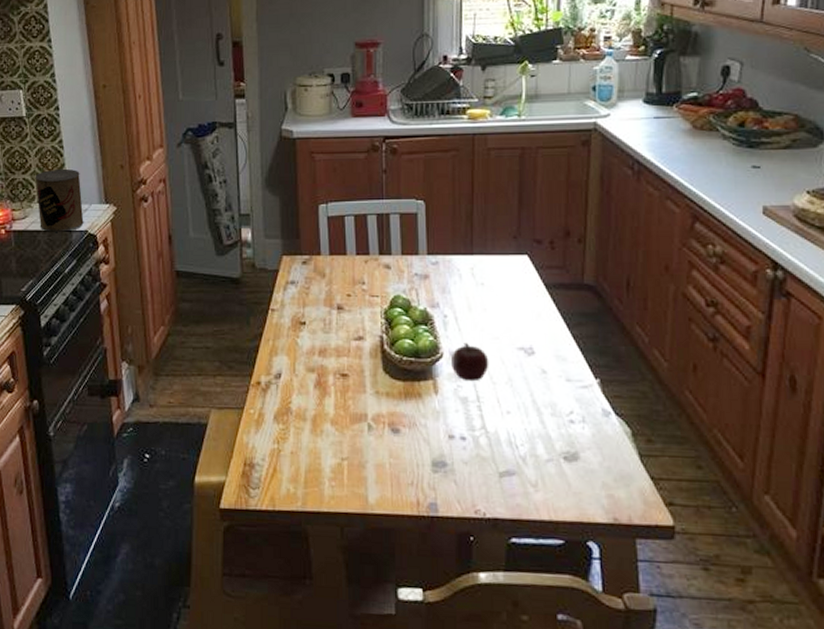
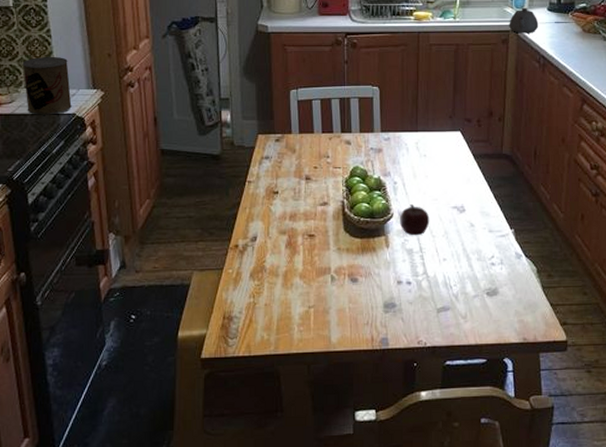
teapot: none [591,100,632,133] -> present [509,7,539,34]

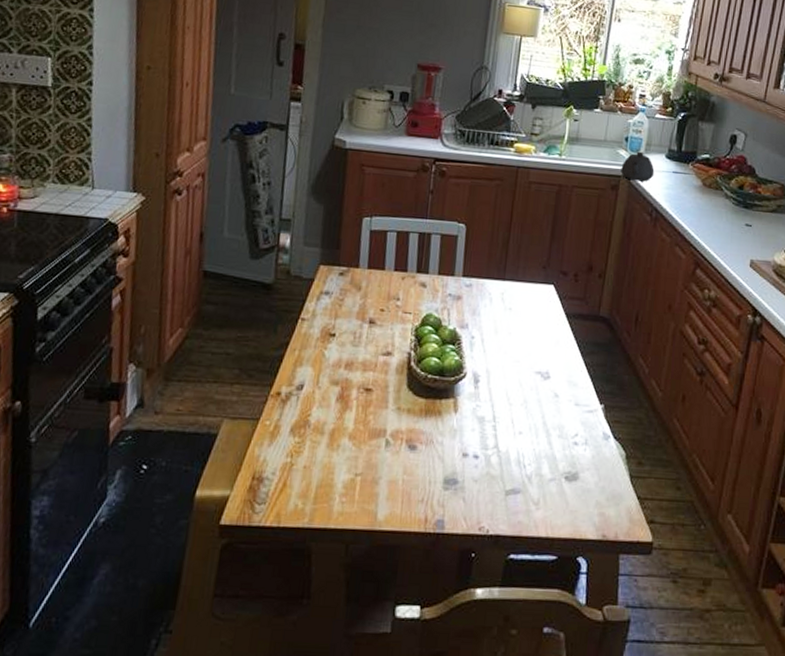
tin can: present [22,56,72,115] -> none [51,148,108,218]
fruit: present [399,203,430,235] -> none [472,363,509,401]

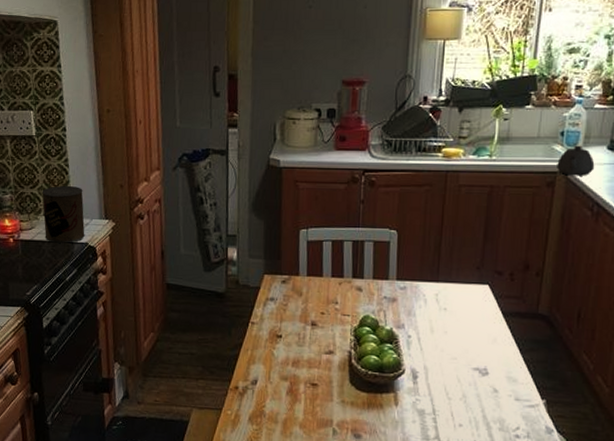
tin can: none [51,148,108,218] -> present [42,185,85,243]

